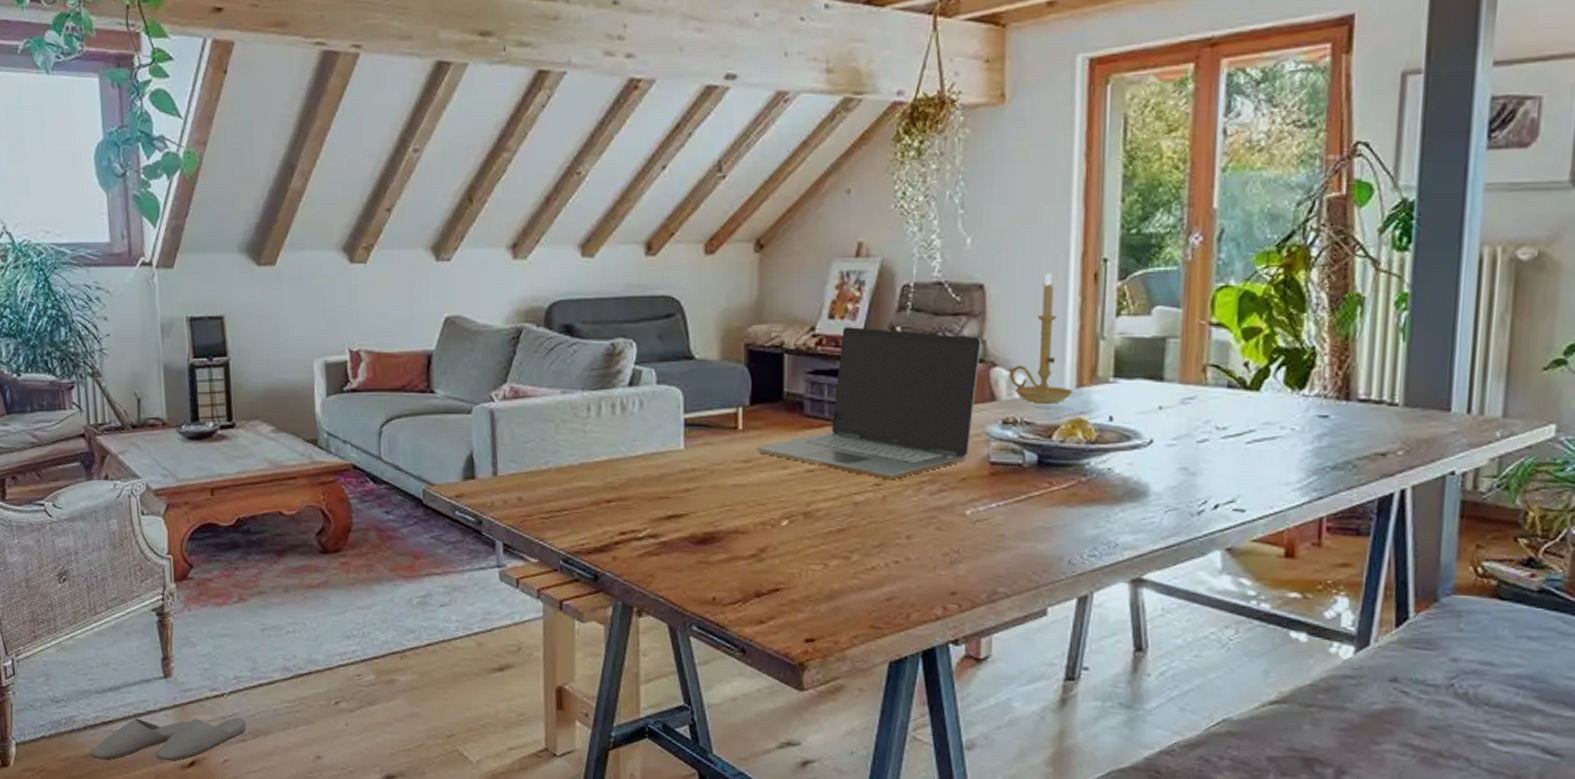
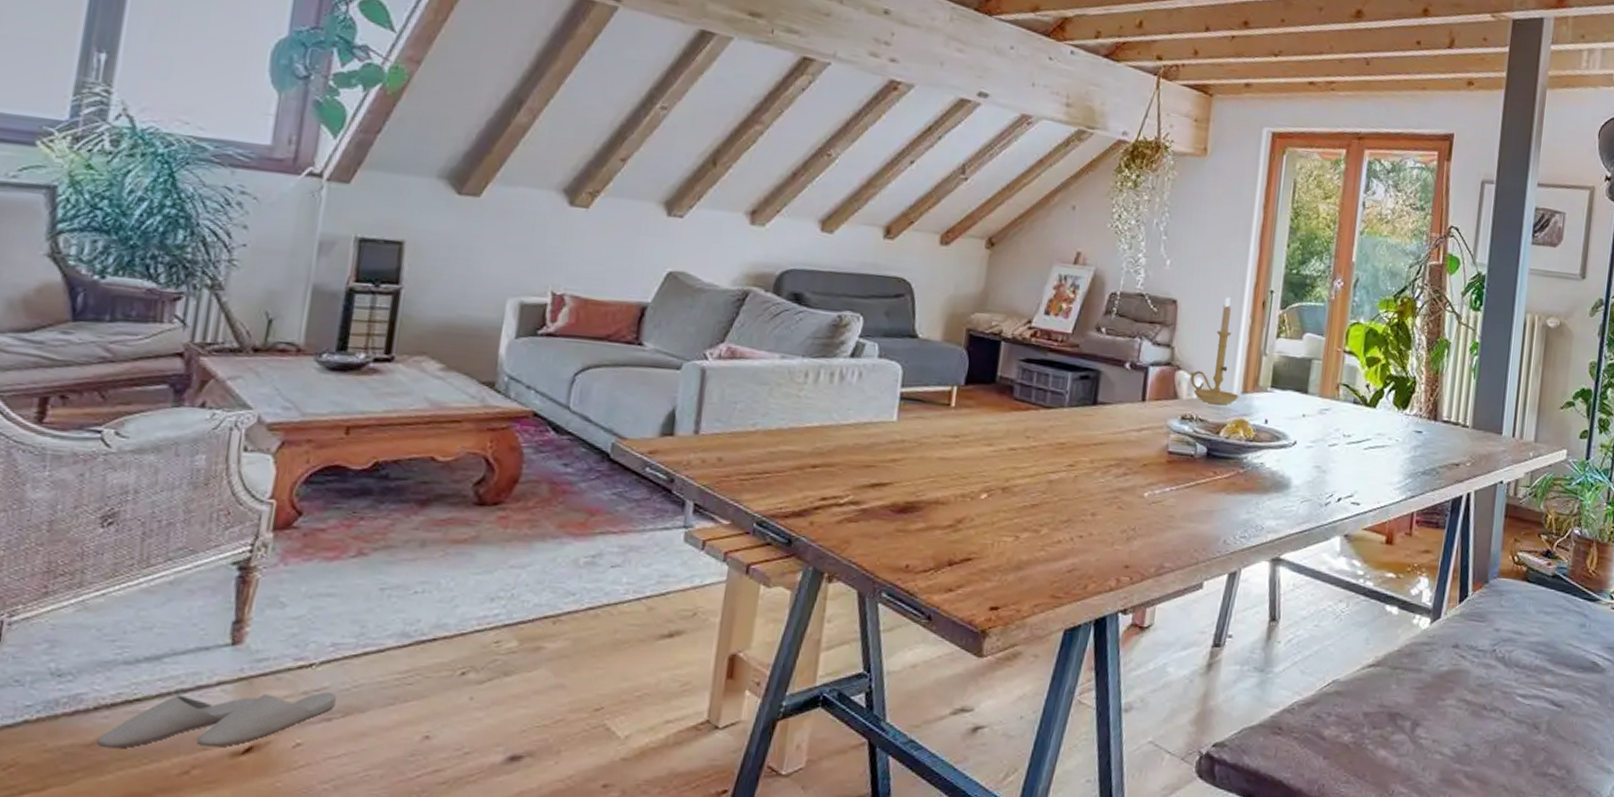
laptop: present [757,327,981,480] -> none [966,323,1171,462]

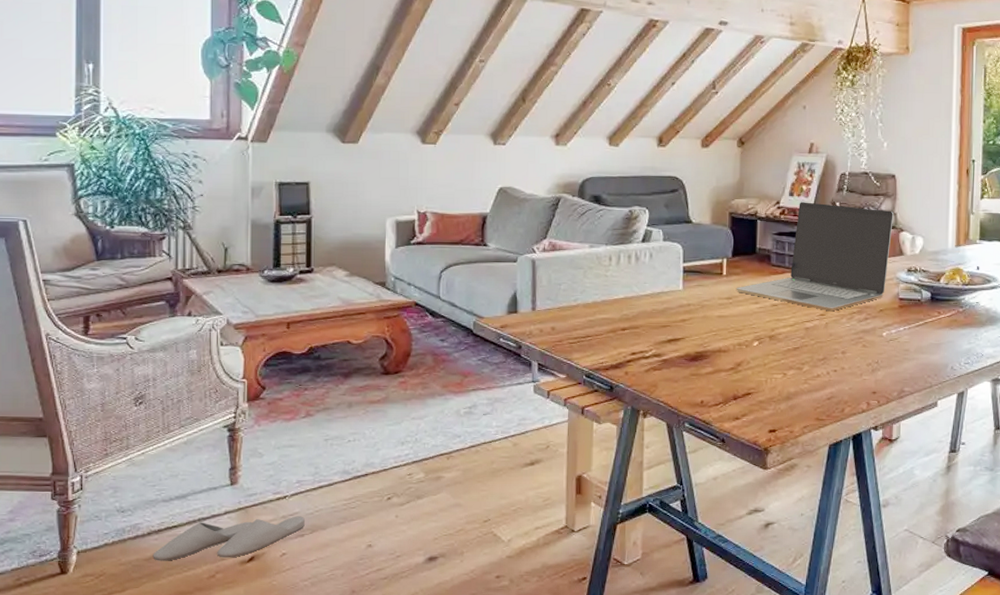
laptop: none [966,323,1171,462] -> present [737,202,893,312]
candle holder: present [1190,297,1239,405] -> none [911,169,954,258]

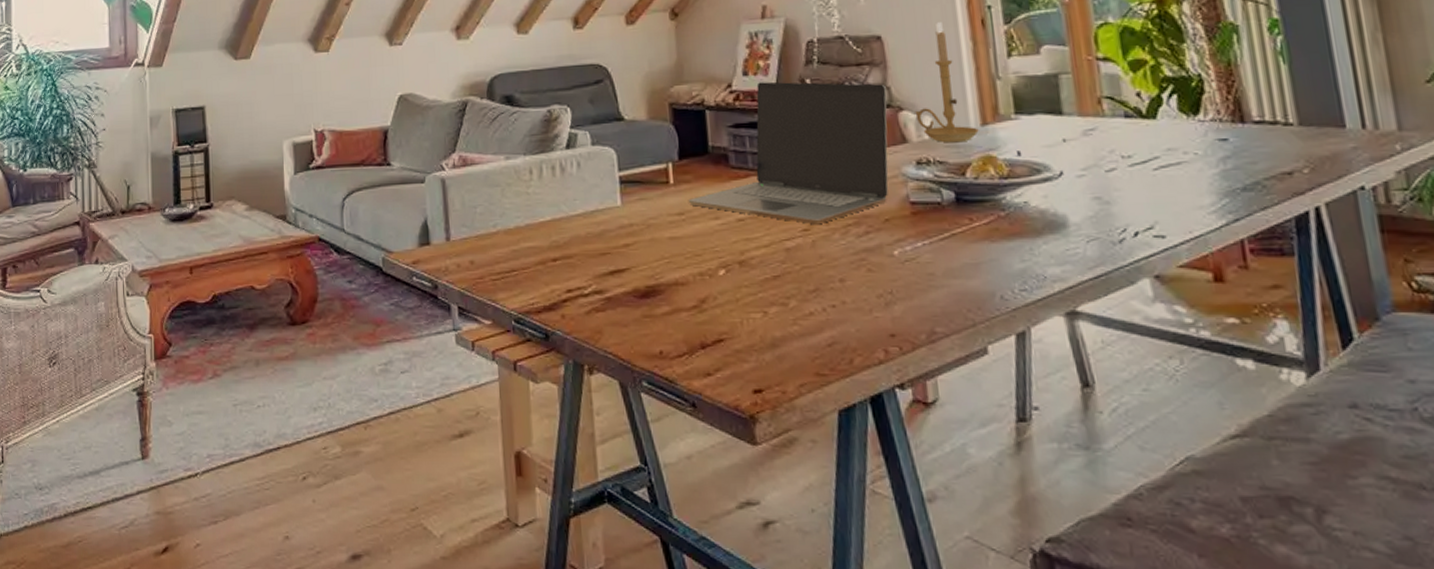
slippers: present [153,516,305,561] -> none [69,498,218,549]
candle holder: none [911,169,954,258] -> present [915,22,979,143]

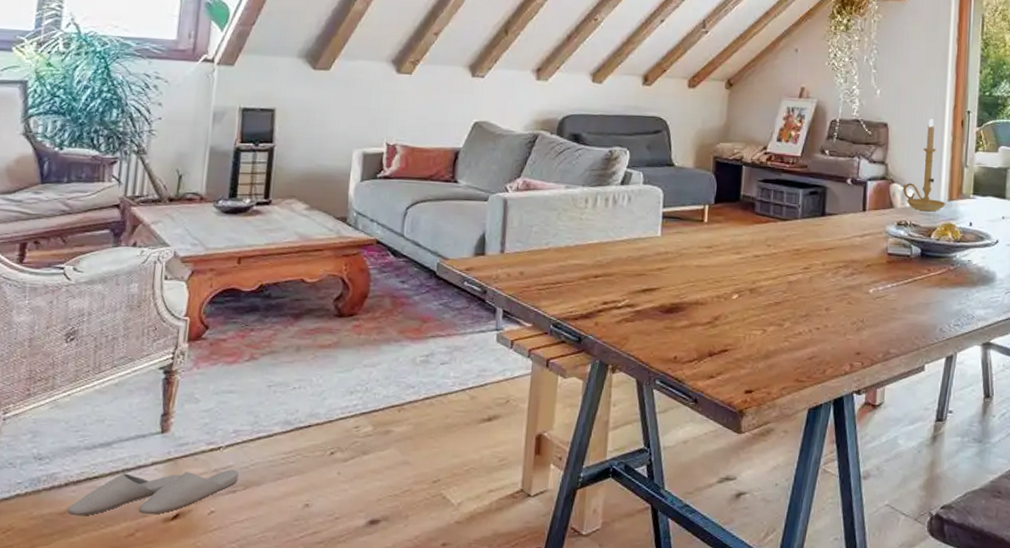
slippers: none [69,498,218,549] -> present [68,469,239,516]
laptop: present [689,81,889,225] -> none [718,148,885,265]

